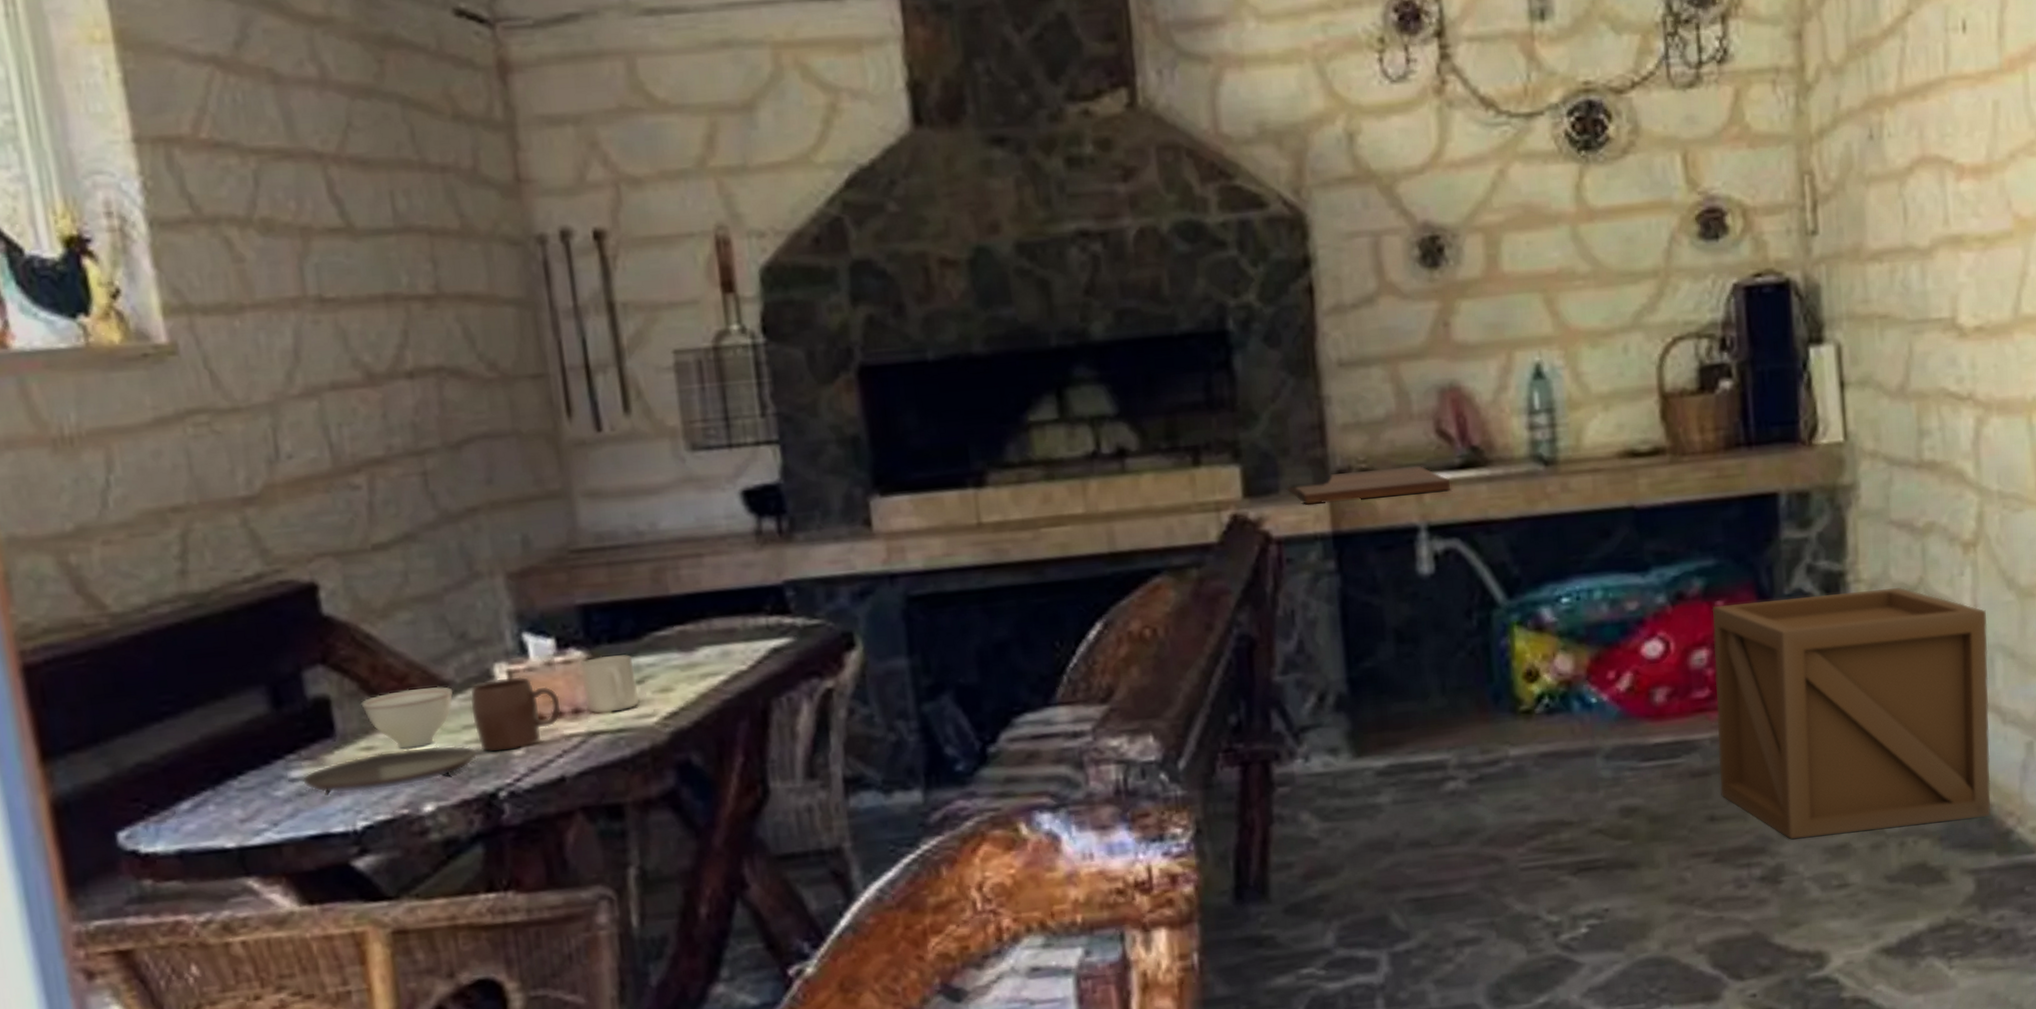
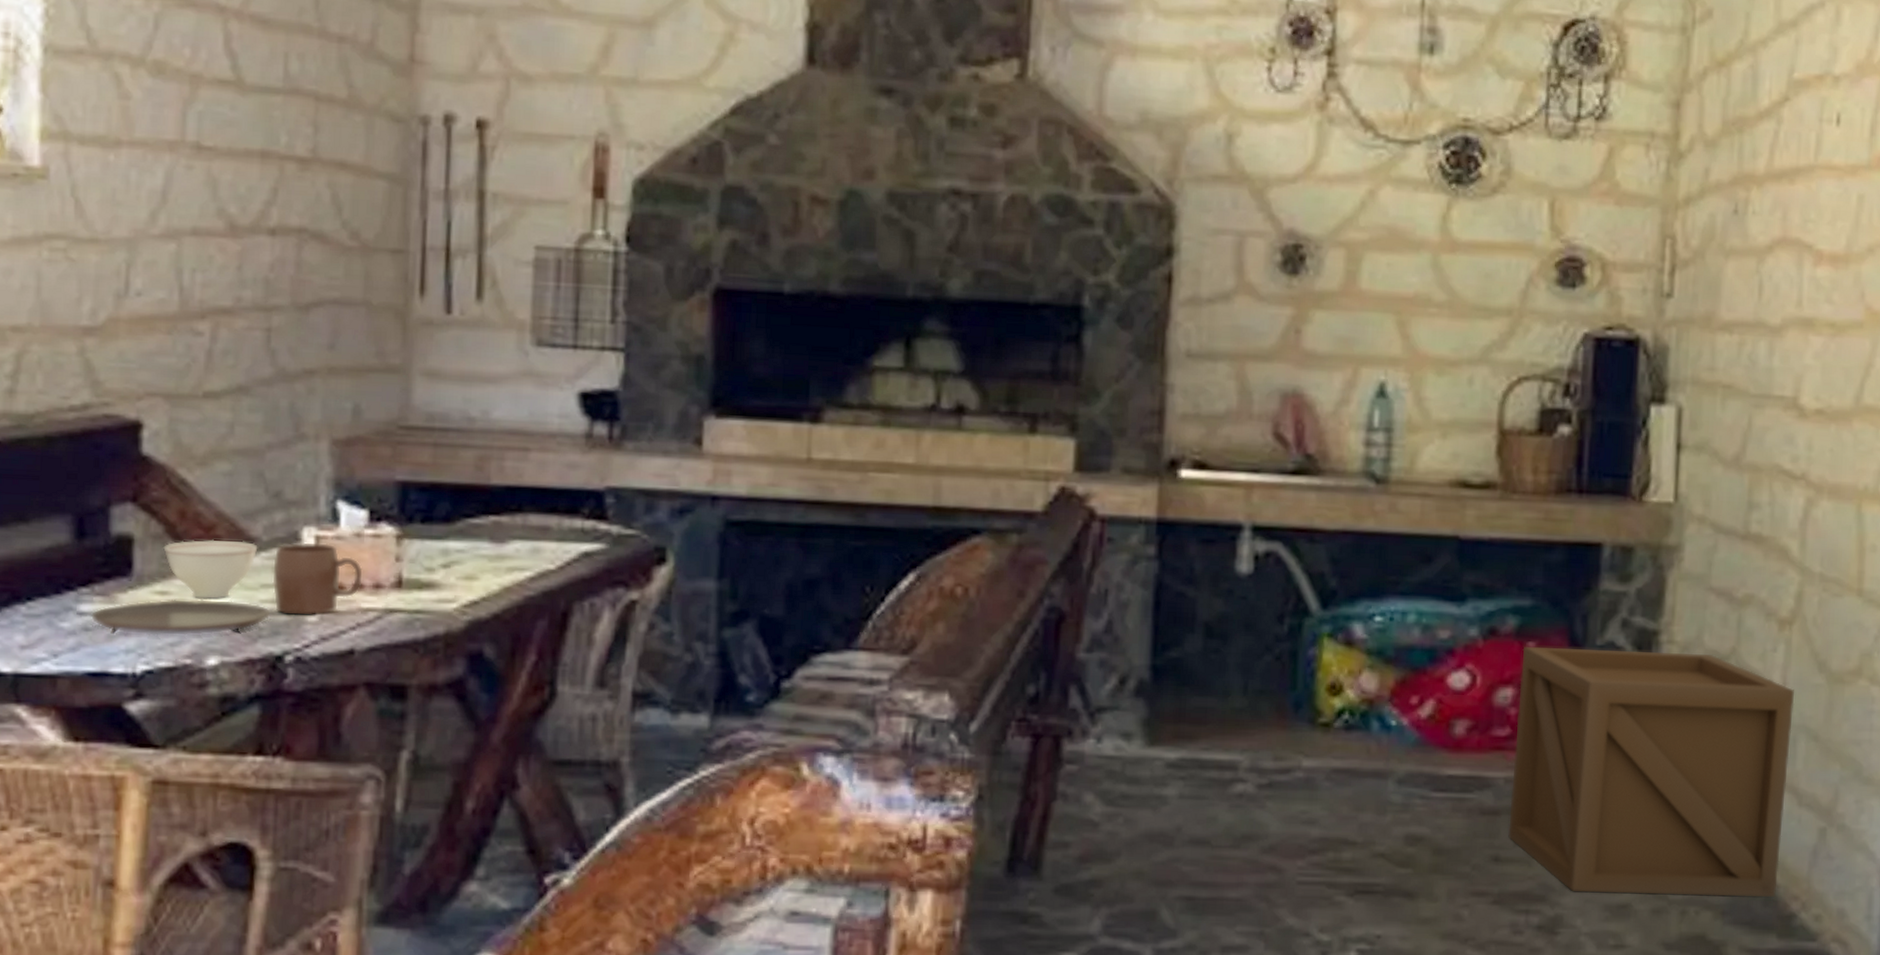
cup: present [579,654,638,713] -> none [388,535,443,593]
cutting board: present [1284,465,1450,506] -> none [1116,461,1280,493]

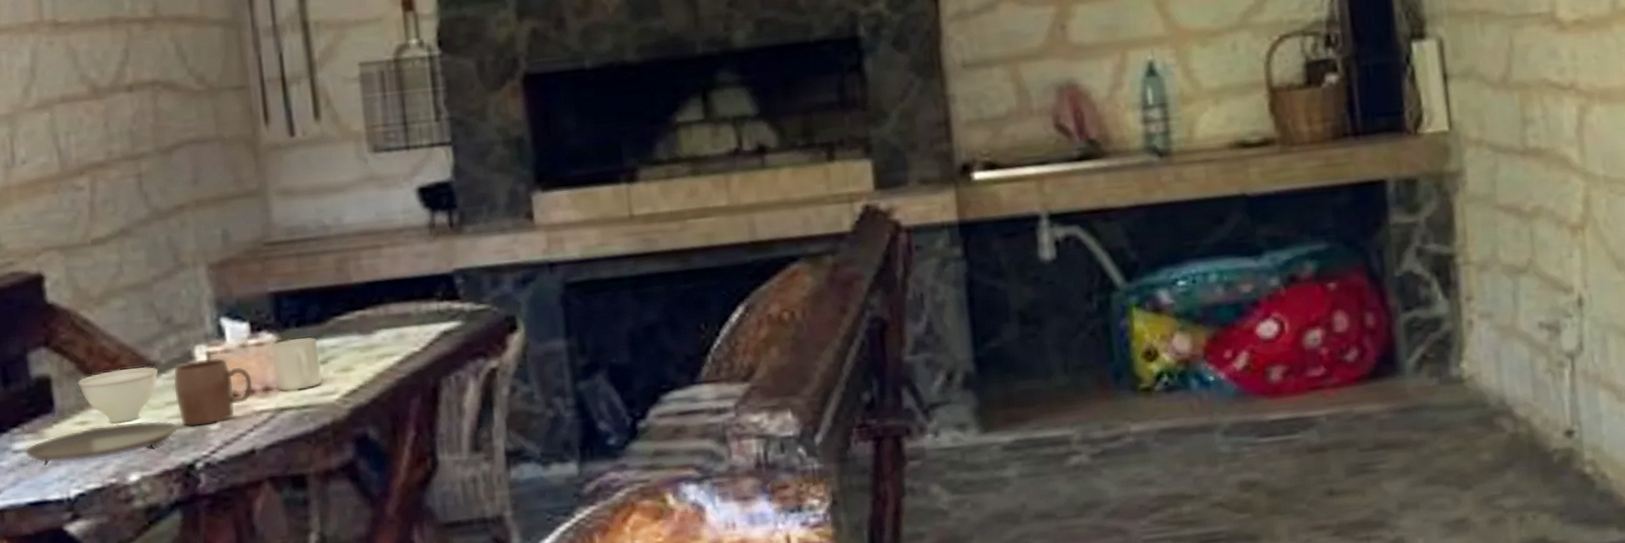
cup: none [388,535,443,593] -> present [270,337,322,391]
wooden crate: present [1508,646,1795,897] -> none [1324,268,1610,513]

